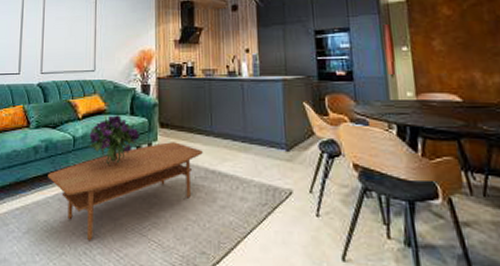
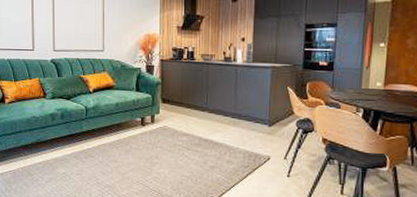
coffee table: present [48,142,203,241] -> none [64,115,198,189]
bouquet: present [89,115,139,165] -> none [100,90,144,132]

